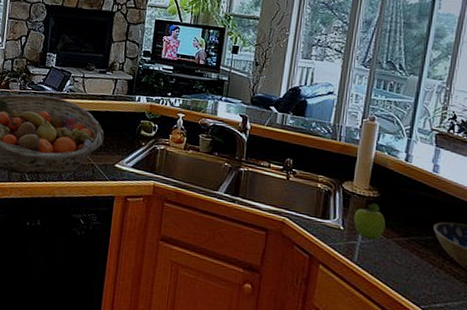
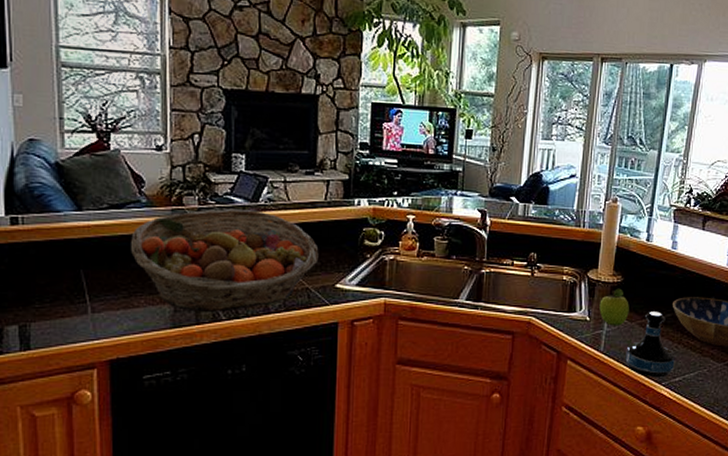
tequila bottle: none [380,231,436,300] -> present [625,311,675,378]

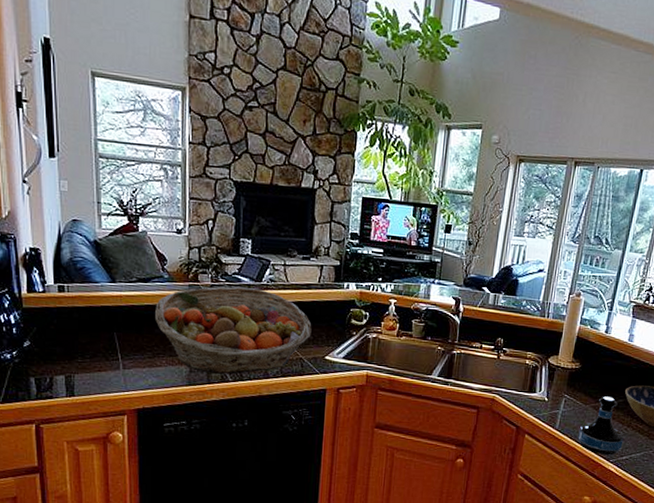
fruit: present [599,288,629,326] -> none [557,374,585,408]

